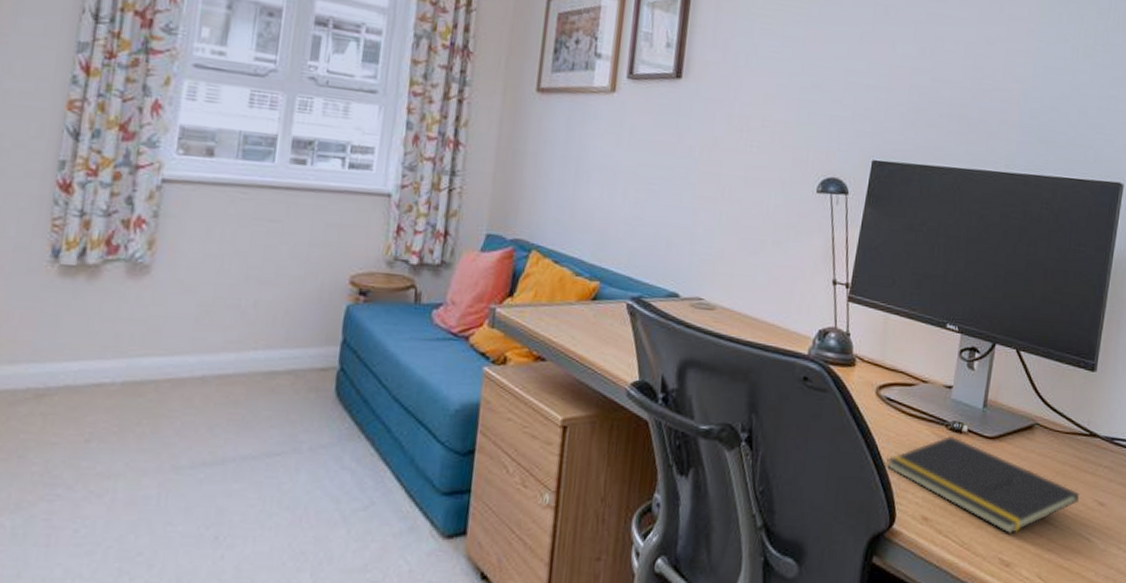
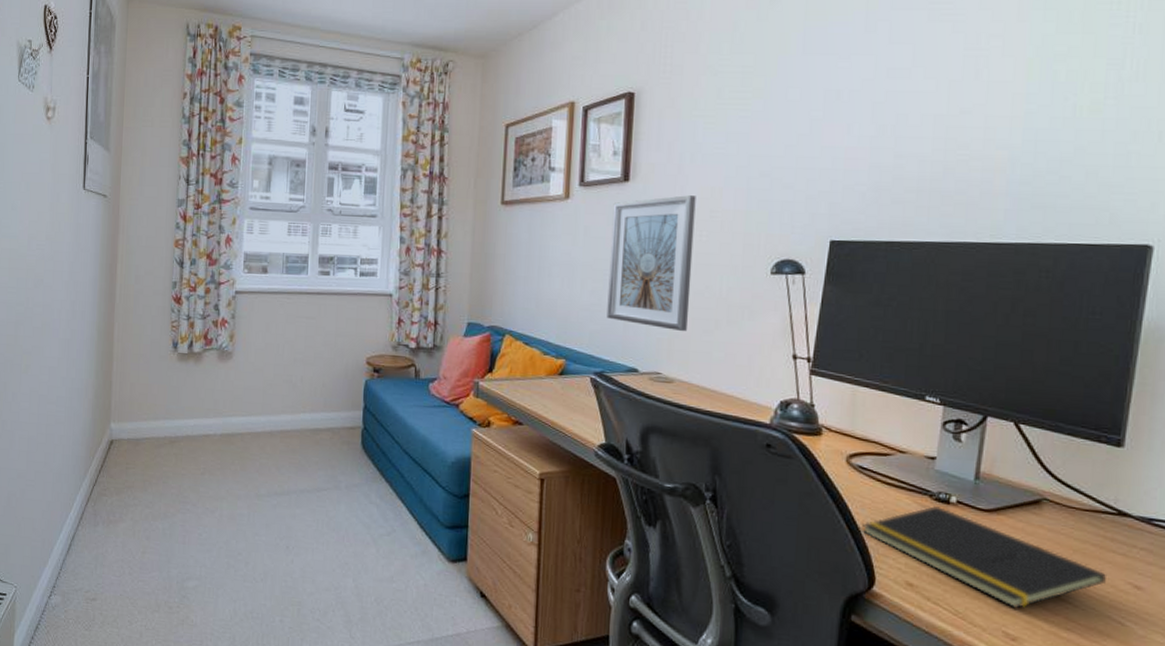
picture frame: none [649,100,749,253] -> present [607,195,696,332]

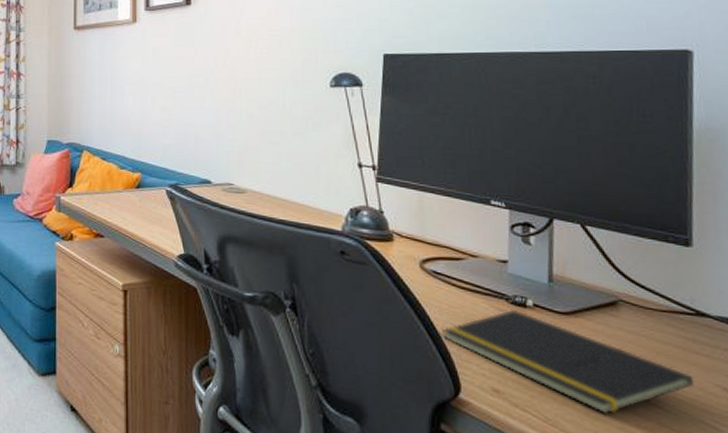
picture frame: present [607,195,696,332] -> none [177,16,256,144]

